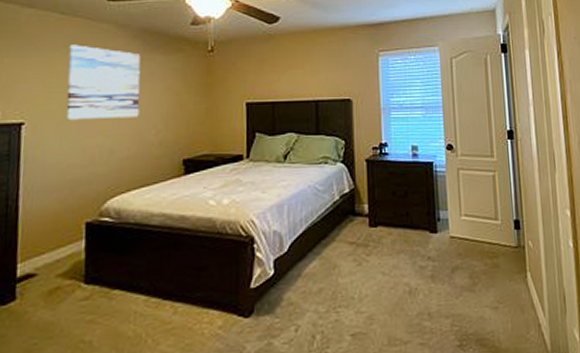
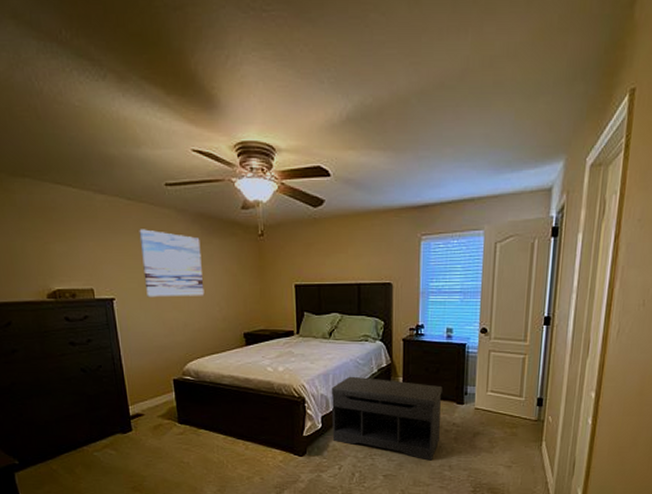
bench: none [285,206,415,309] -> present [331,376,443,461]

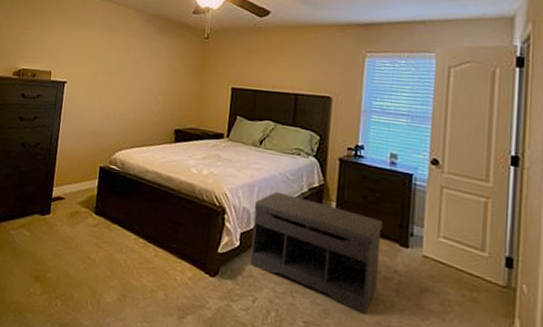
wall art: present [139,229,205,298] -> none [94,23,151,89]

